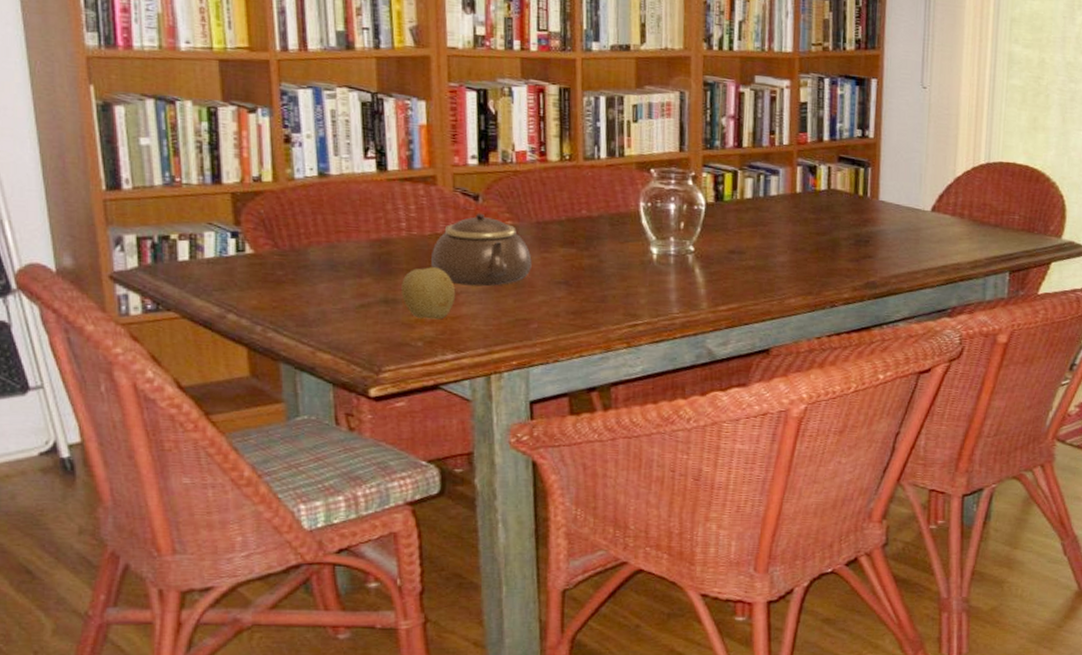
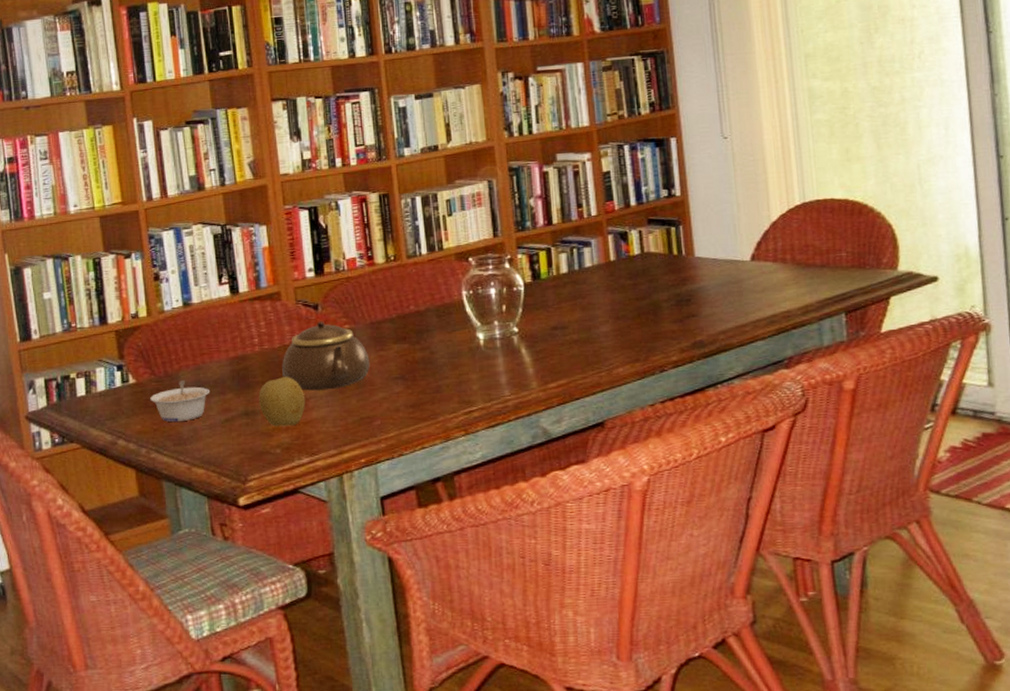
legume: none [271,257,345,302] -> present [150,380,211,423]

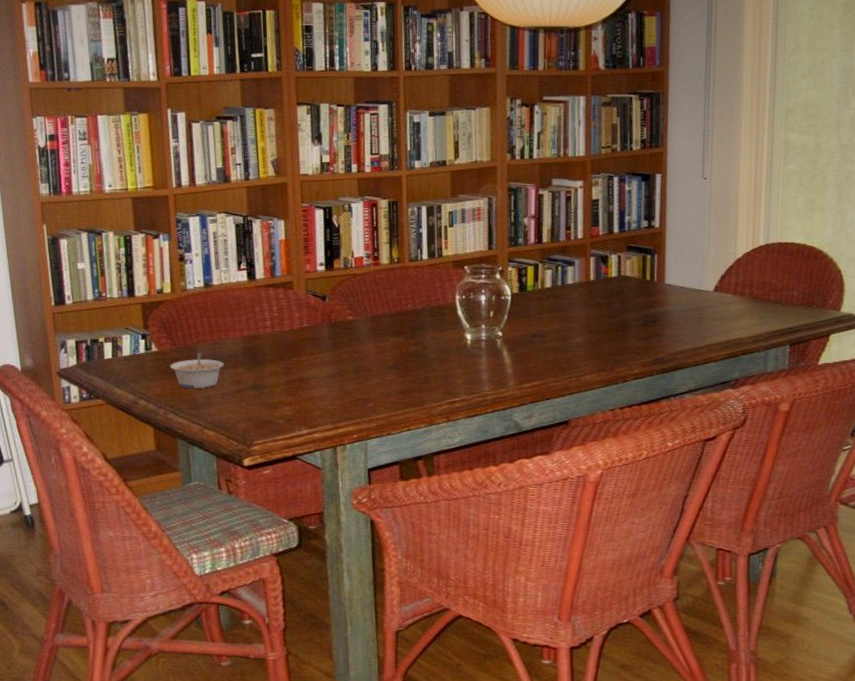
fruit: present [258,377,306,427] -> none [267,357,309,401]
teapot: present [282,321,370,391] -> none [289,311,368,372]

